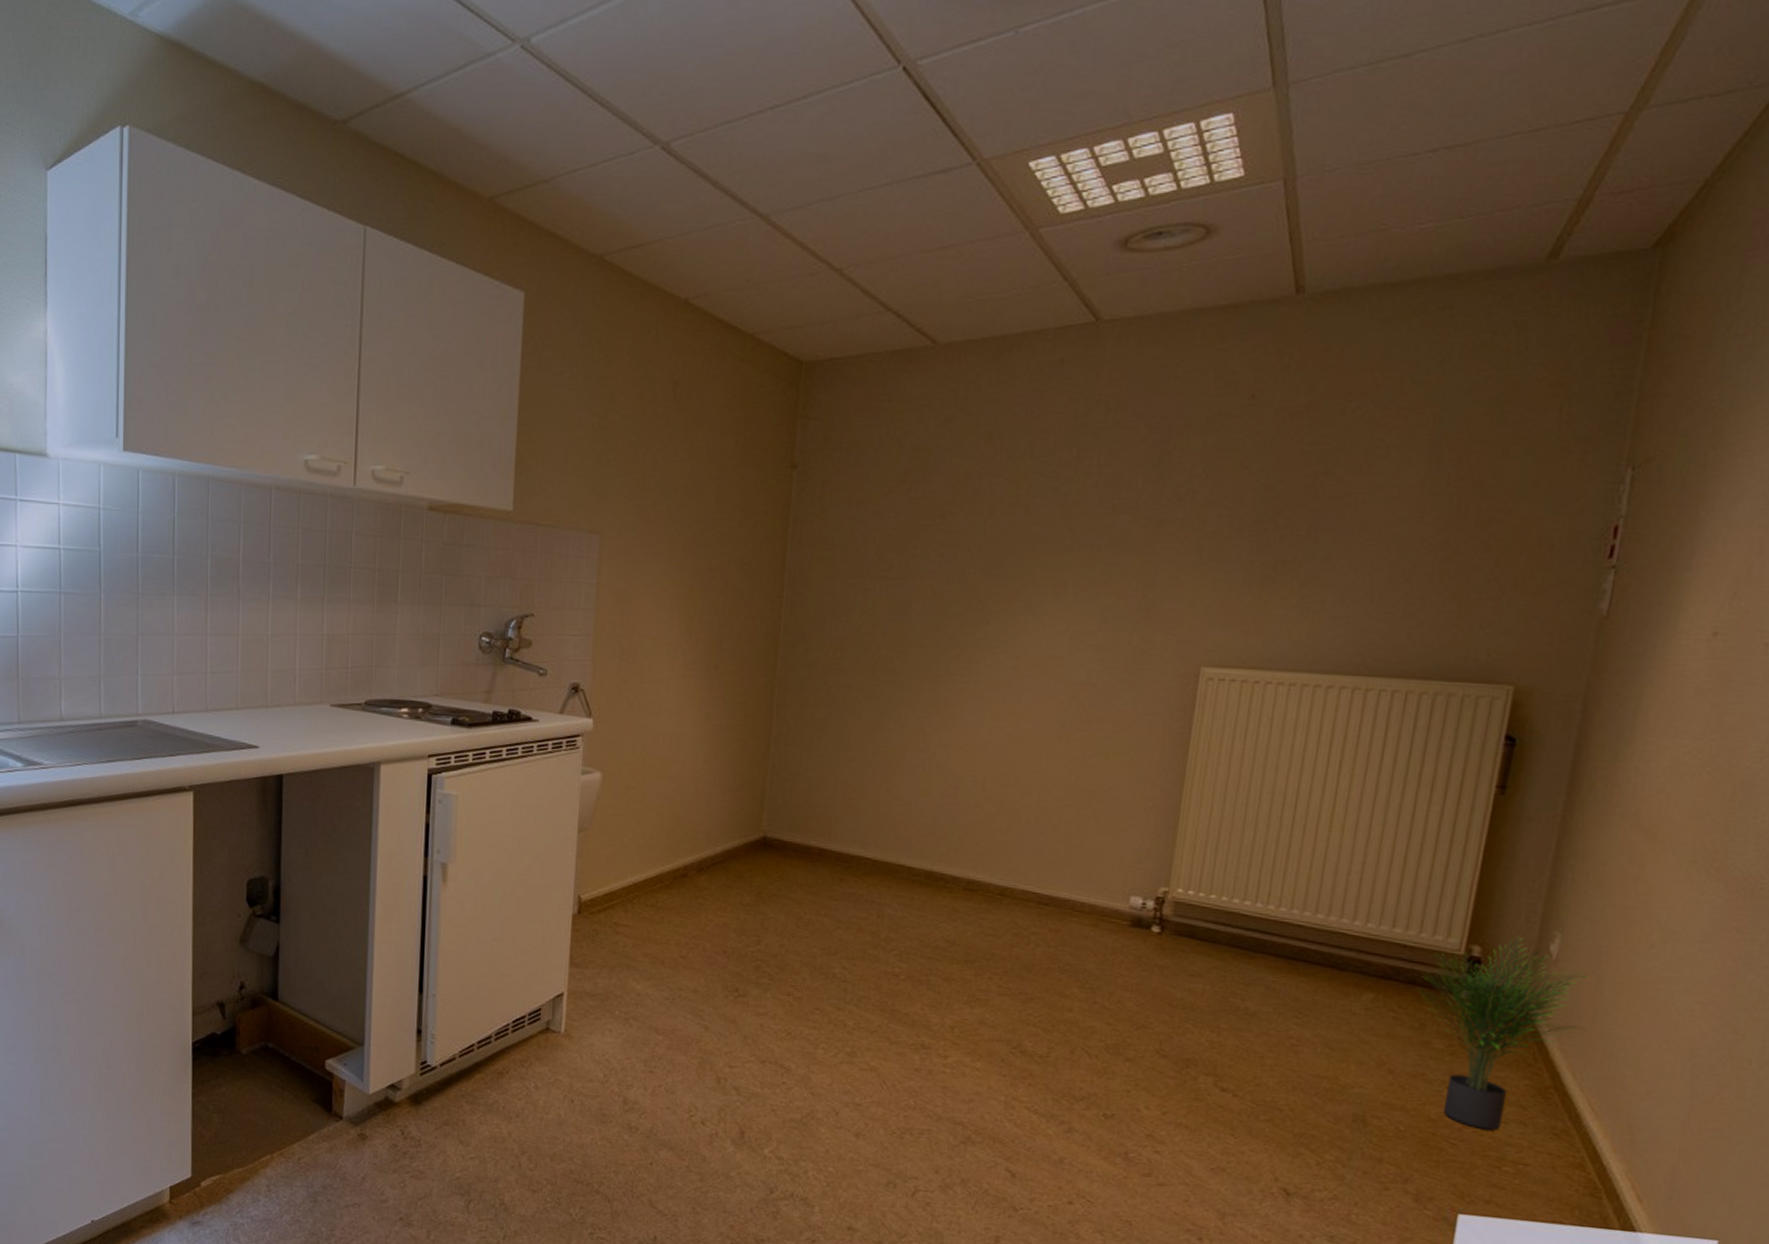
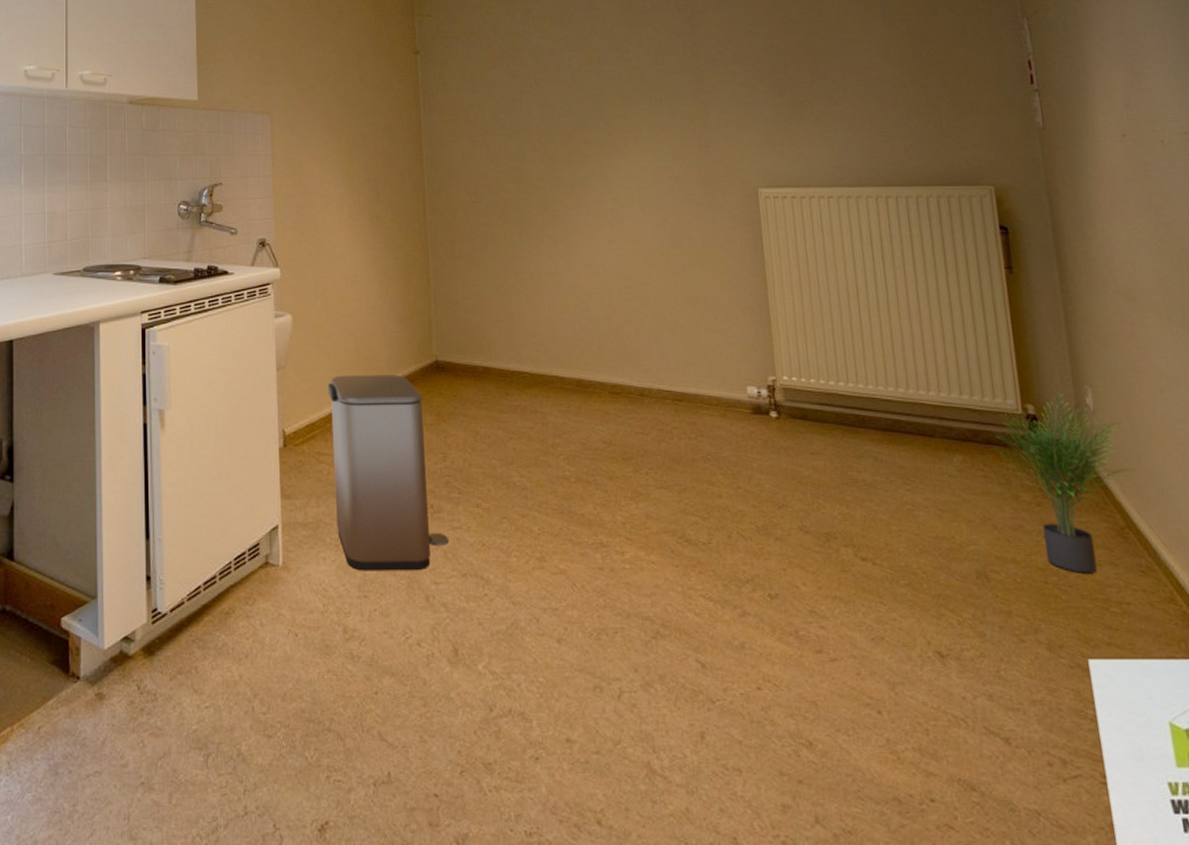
pedal bin: none [628,843,752,1052] -> present [327,375,450,571]

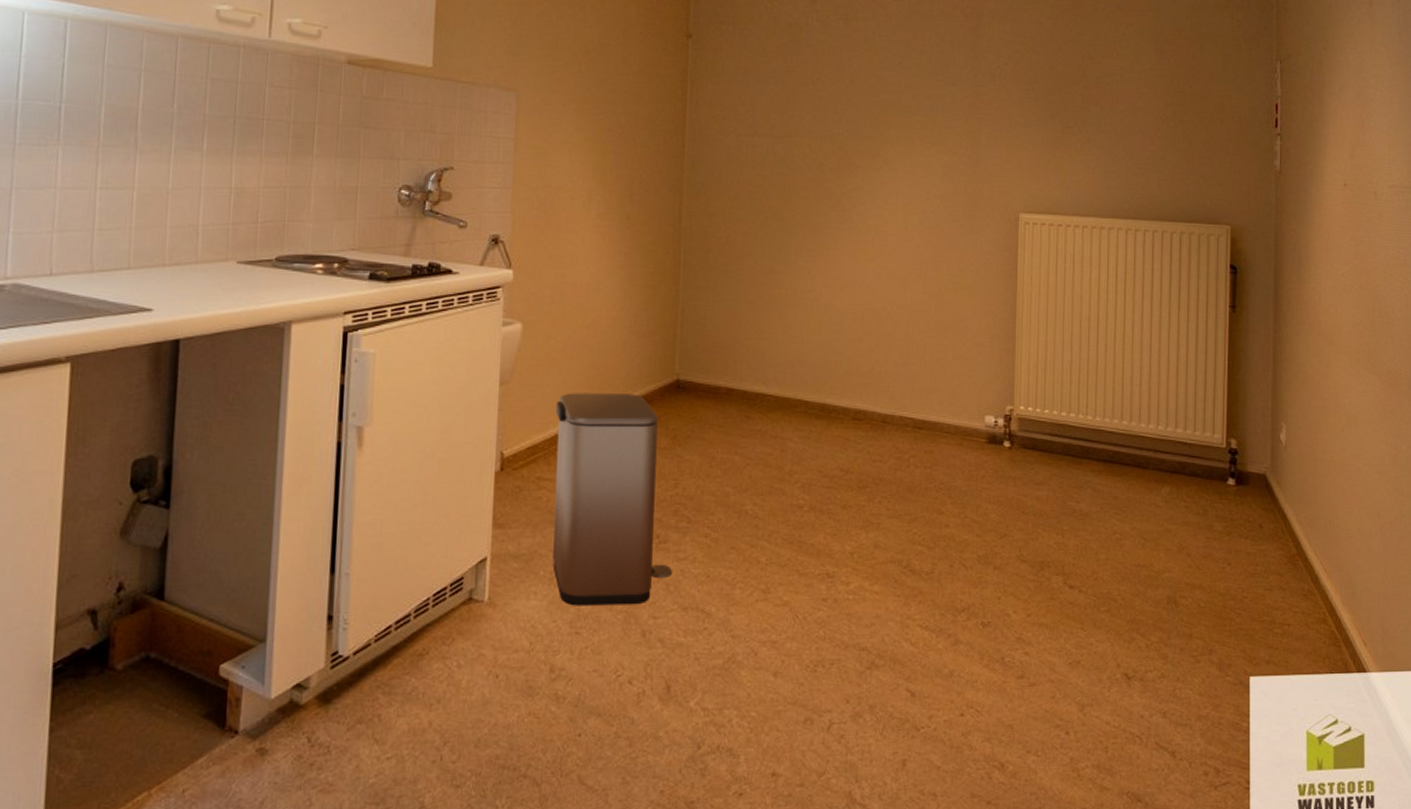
potted plant: present [994,394,1132,573] -> none [1198,430,1308,598]

